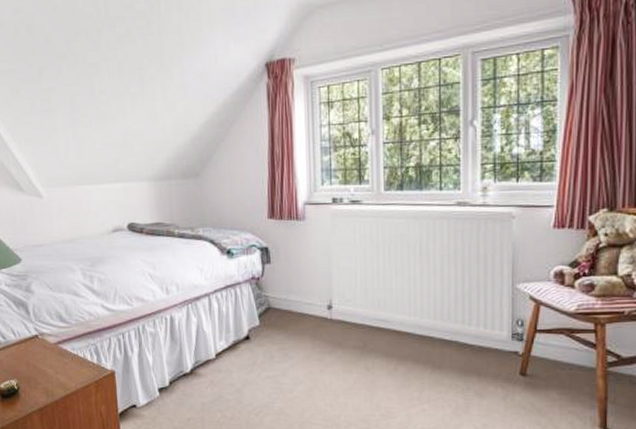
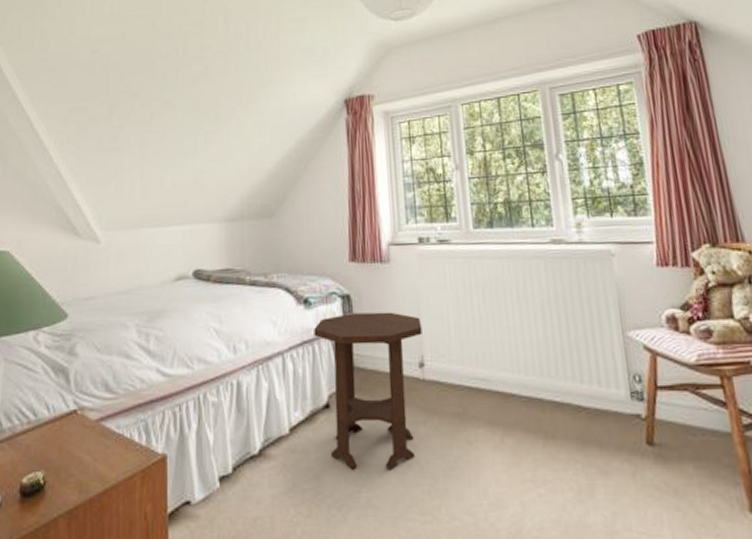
side table: none [236,263,332,388] -> present [314,312,422,470]

